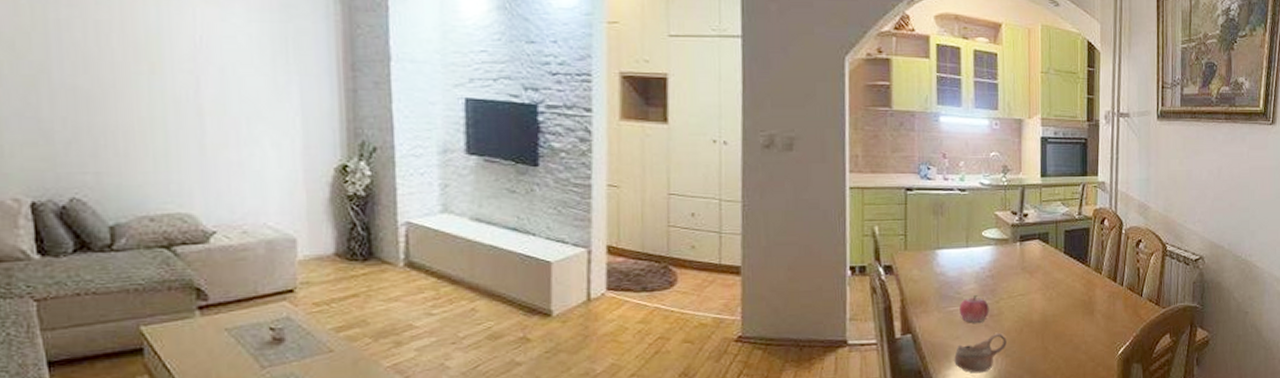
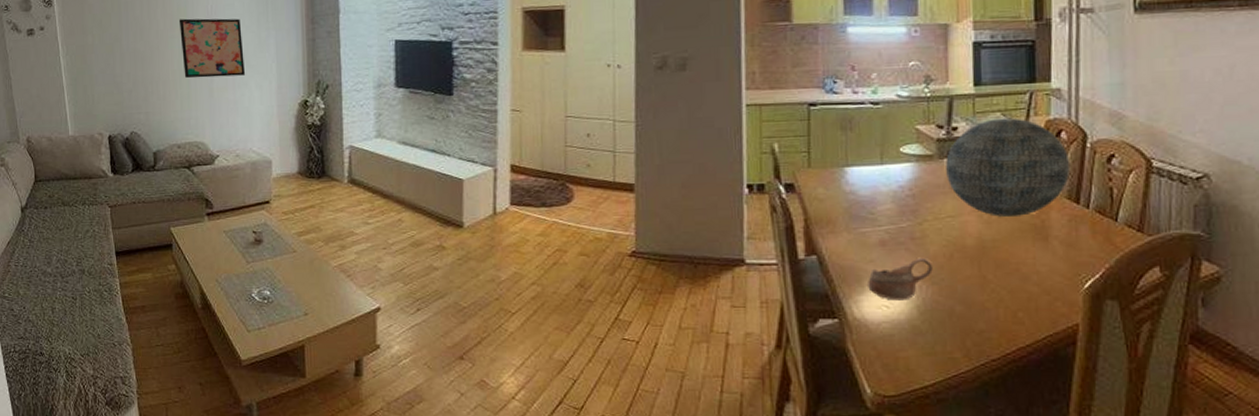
wall art: none [148,49,256,130] -> present [178,18,246,79]
fruit: present [959,294,989,323] -> none [873,215,910,246]
decorative orb: none [1018,206,1111,294] -> present [946,118,1071,217]

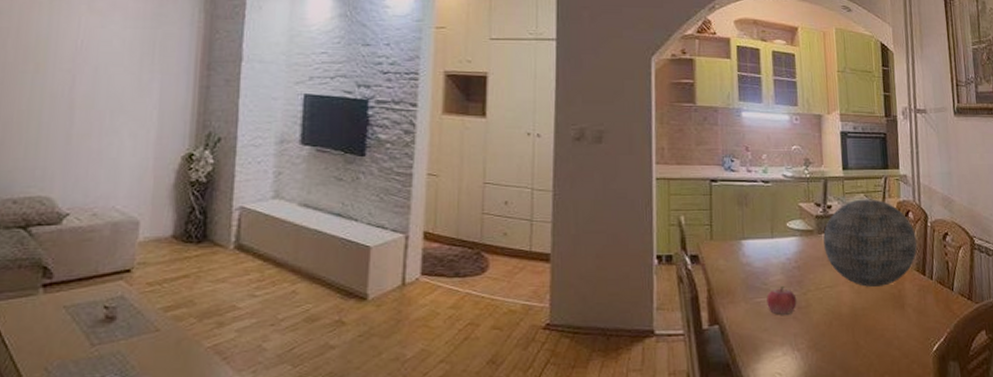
wall art: present [178,18,246,79] -> none [34,52,118,122]
cup: present [868,257,933,301] -> none [763,325,816,368]
fruit: none [873,215,910,246] -> present [767,285,797,315]

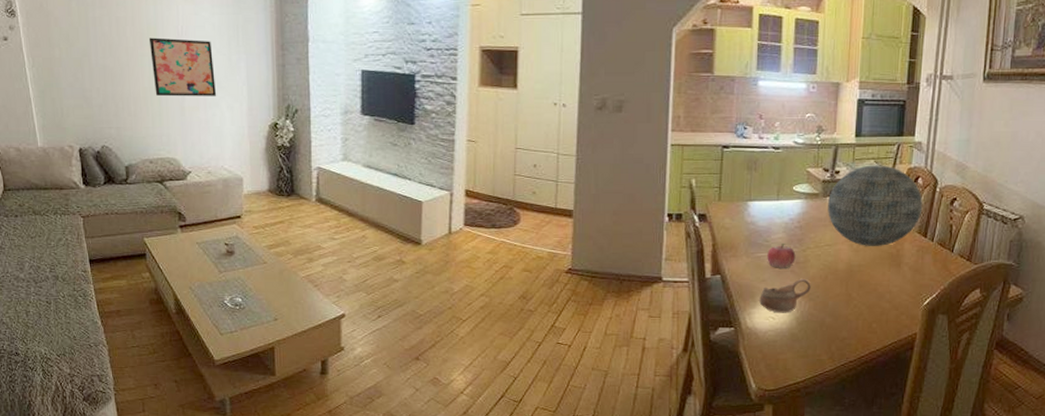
wall art: none [34,52,118,122] -> present [148,37,217,97]
cup: none [763,325,816,368] -> present [759,278,811,313]

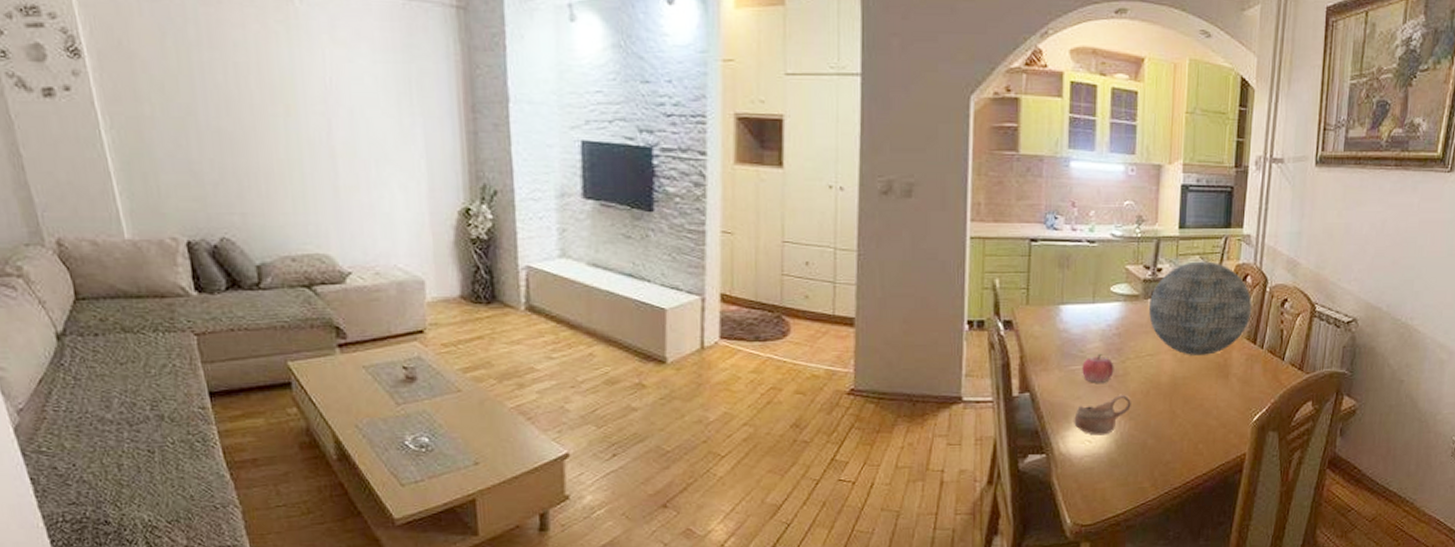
wall art: present [148,37,217,97] -> none [283,92,384,172]

